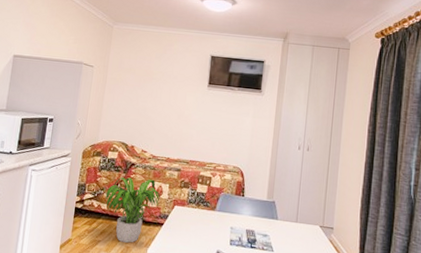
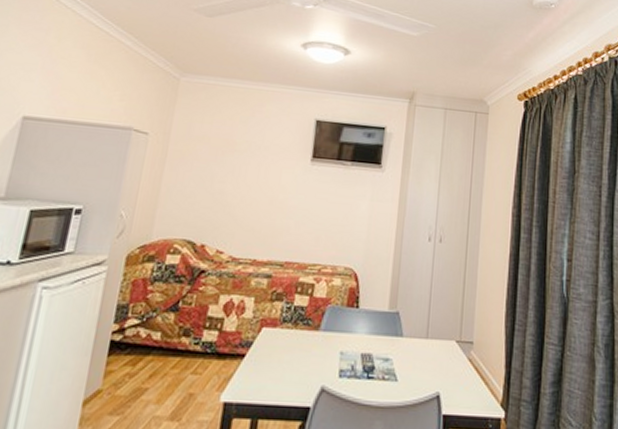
potted plant: present [105,177,161,243] -> none [158,290,242,388]

